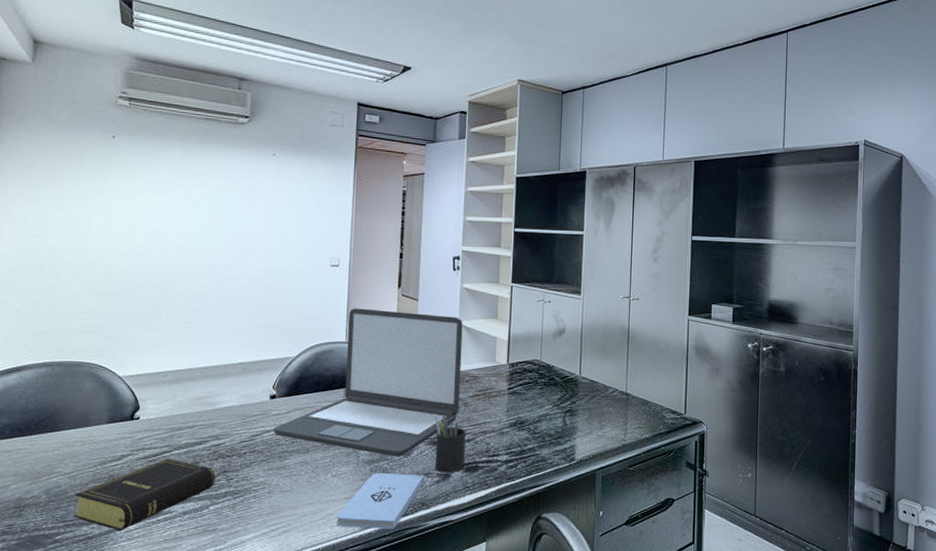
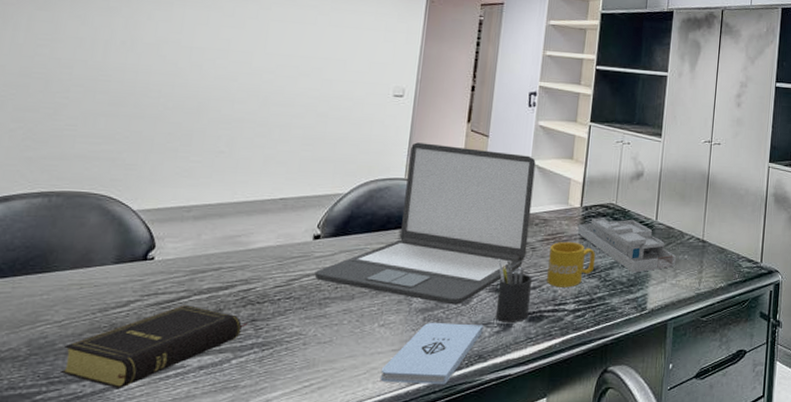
mug: none [480,396,524,440] -> present [547,241,596,288]
desk organizer: none [505,373,601,425] -> present [577,217,676,273]

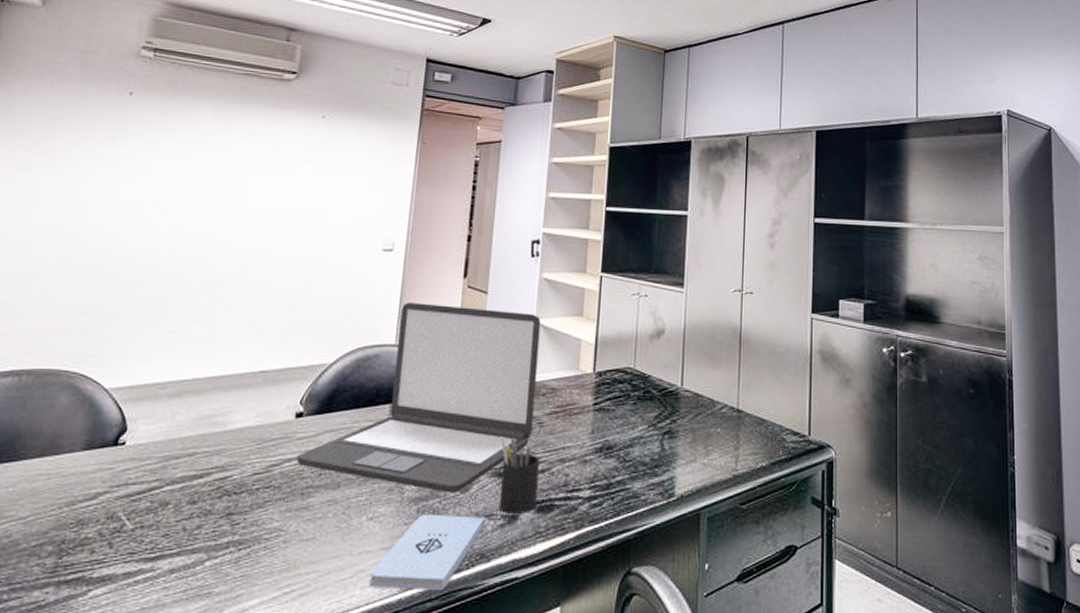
book: present [60,305,248,388] -> none [23,497,224,596]
mug: present [547,241,596,288] -> none [557,414,613,470]
desk organizer: present [577,217,676,273] -> none [590,385,707,451]

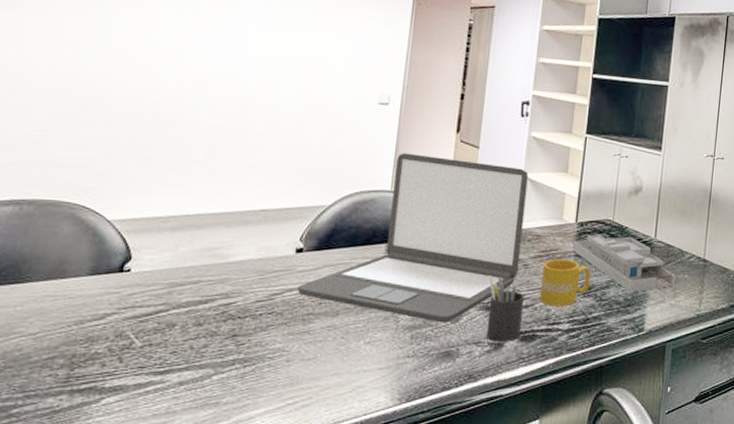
notepad: present [368,514,485,591] -> none [366,340,474,405]
mug: none [557,414,613,470] -> present [540,258,591,307]
desk organizer: none [590,385,707,451] -> present [572,234,675,292]

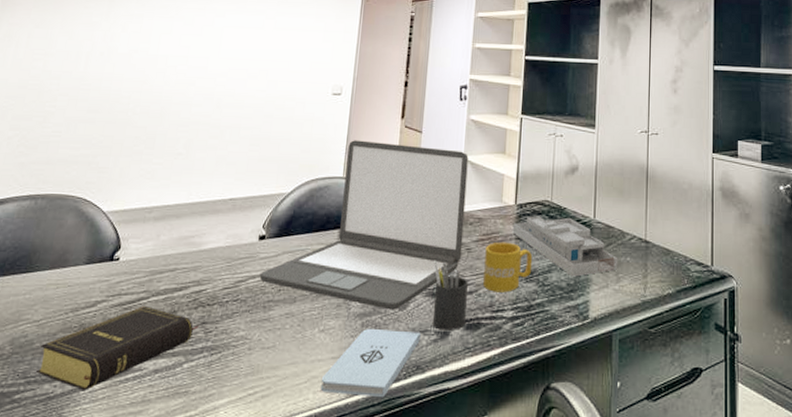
book: none [36,319,229,403] -> present [36,306,199,390]
notepad: none [366,340,474,405] -> present [320,328,421,398]

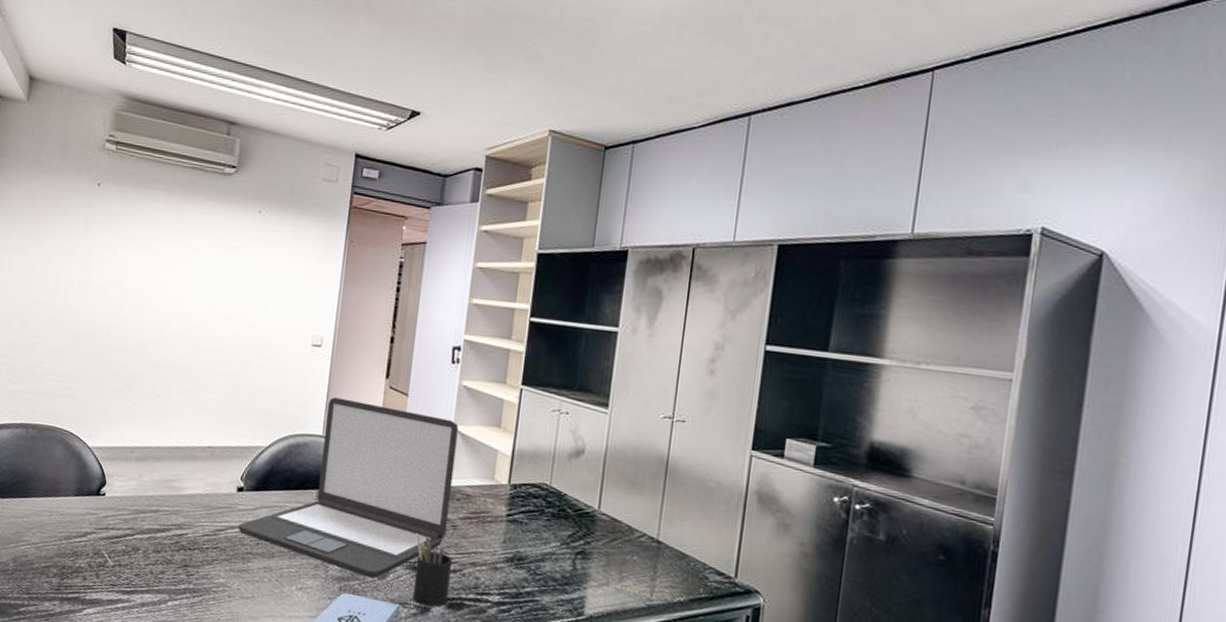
book: present [36,306,199,390] -> none [37,542,181,613]
mug: present [483,241,533,293] -> none [468,522,525,576]
desk organizer: present [512,216,617,277] -> none [504,498,622,570]

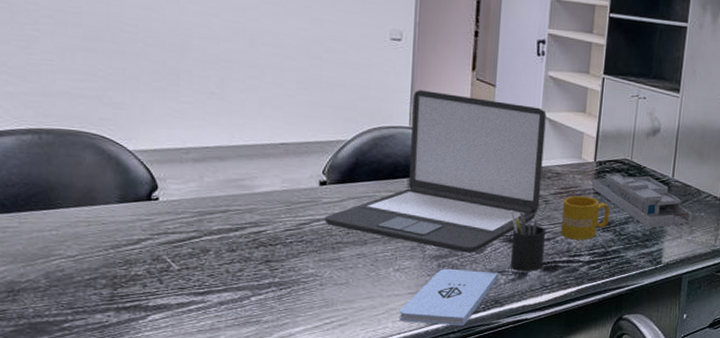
mug: none [468,522,525,576] -> present [561,195,611,240]
desk organizer: none [504,498,622,570] -> present [591,173,692,228]

